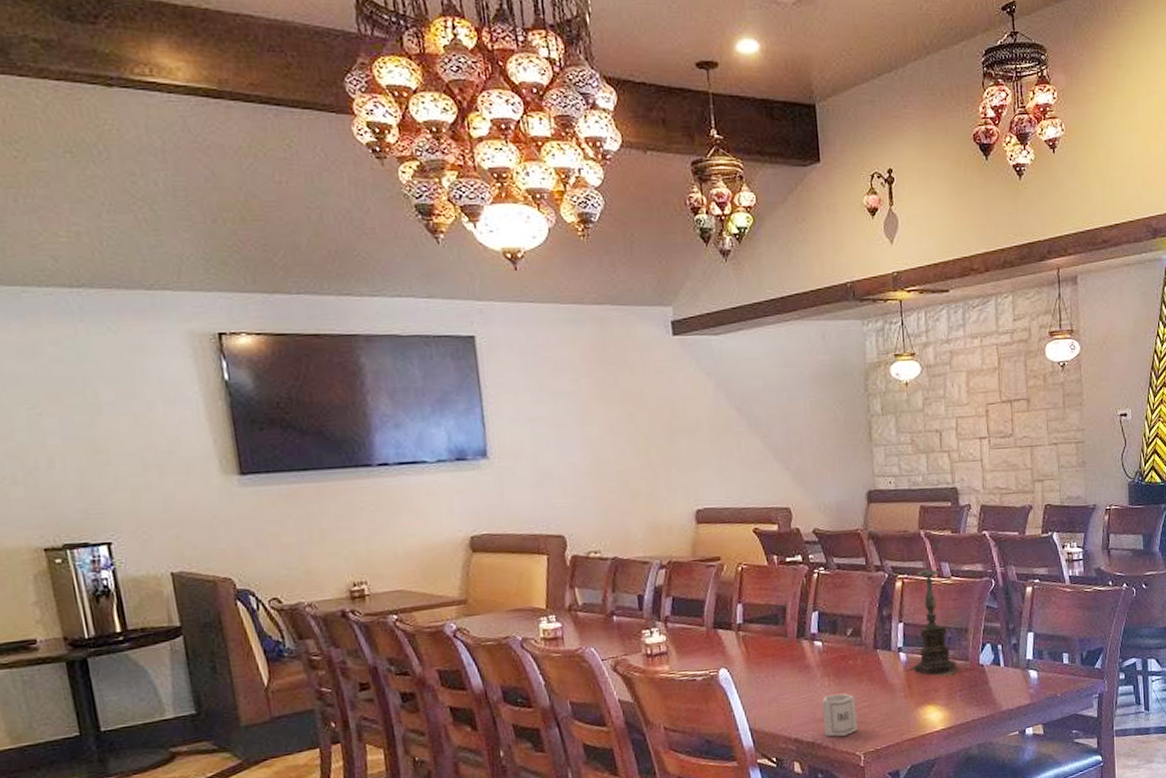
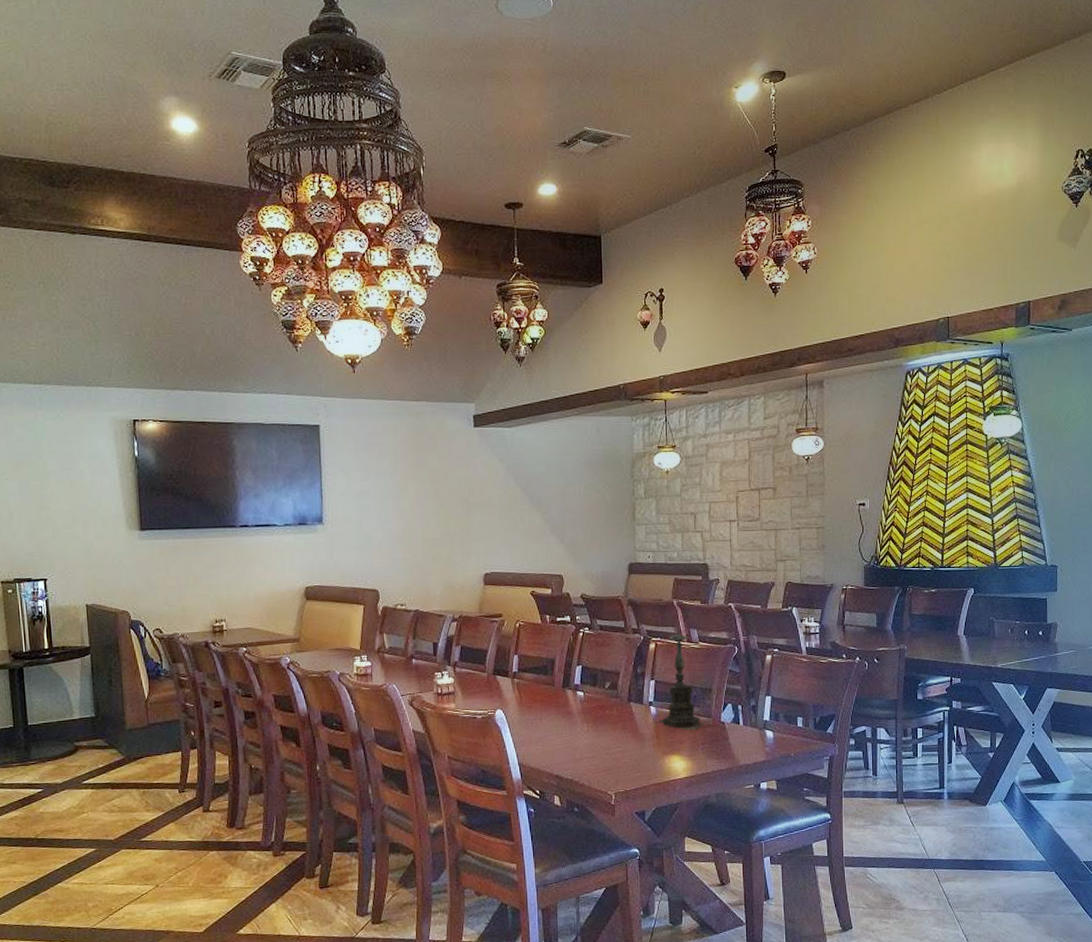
cup: present [822,693,858,737] -> none [581,739,611,776]

